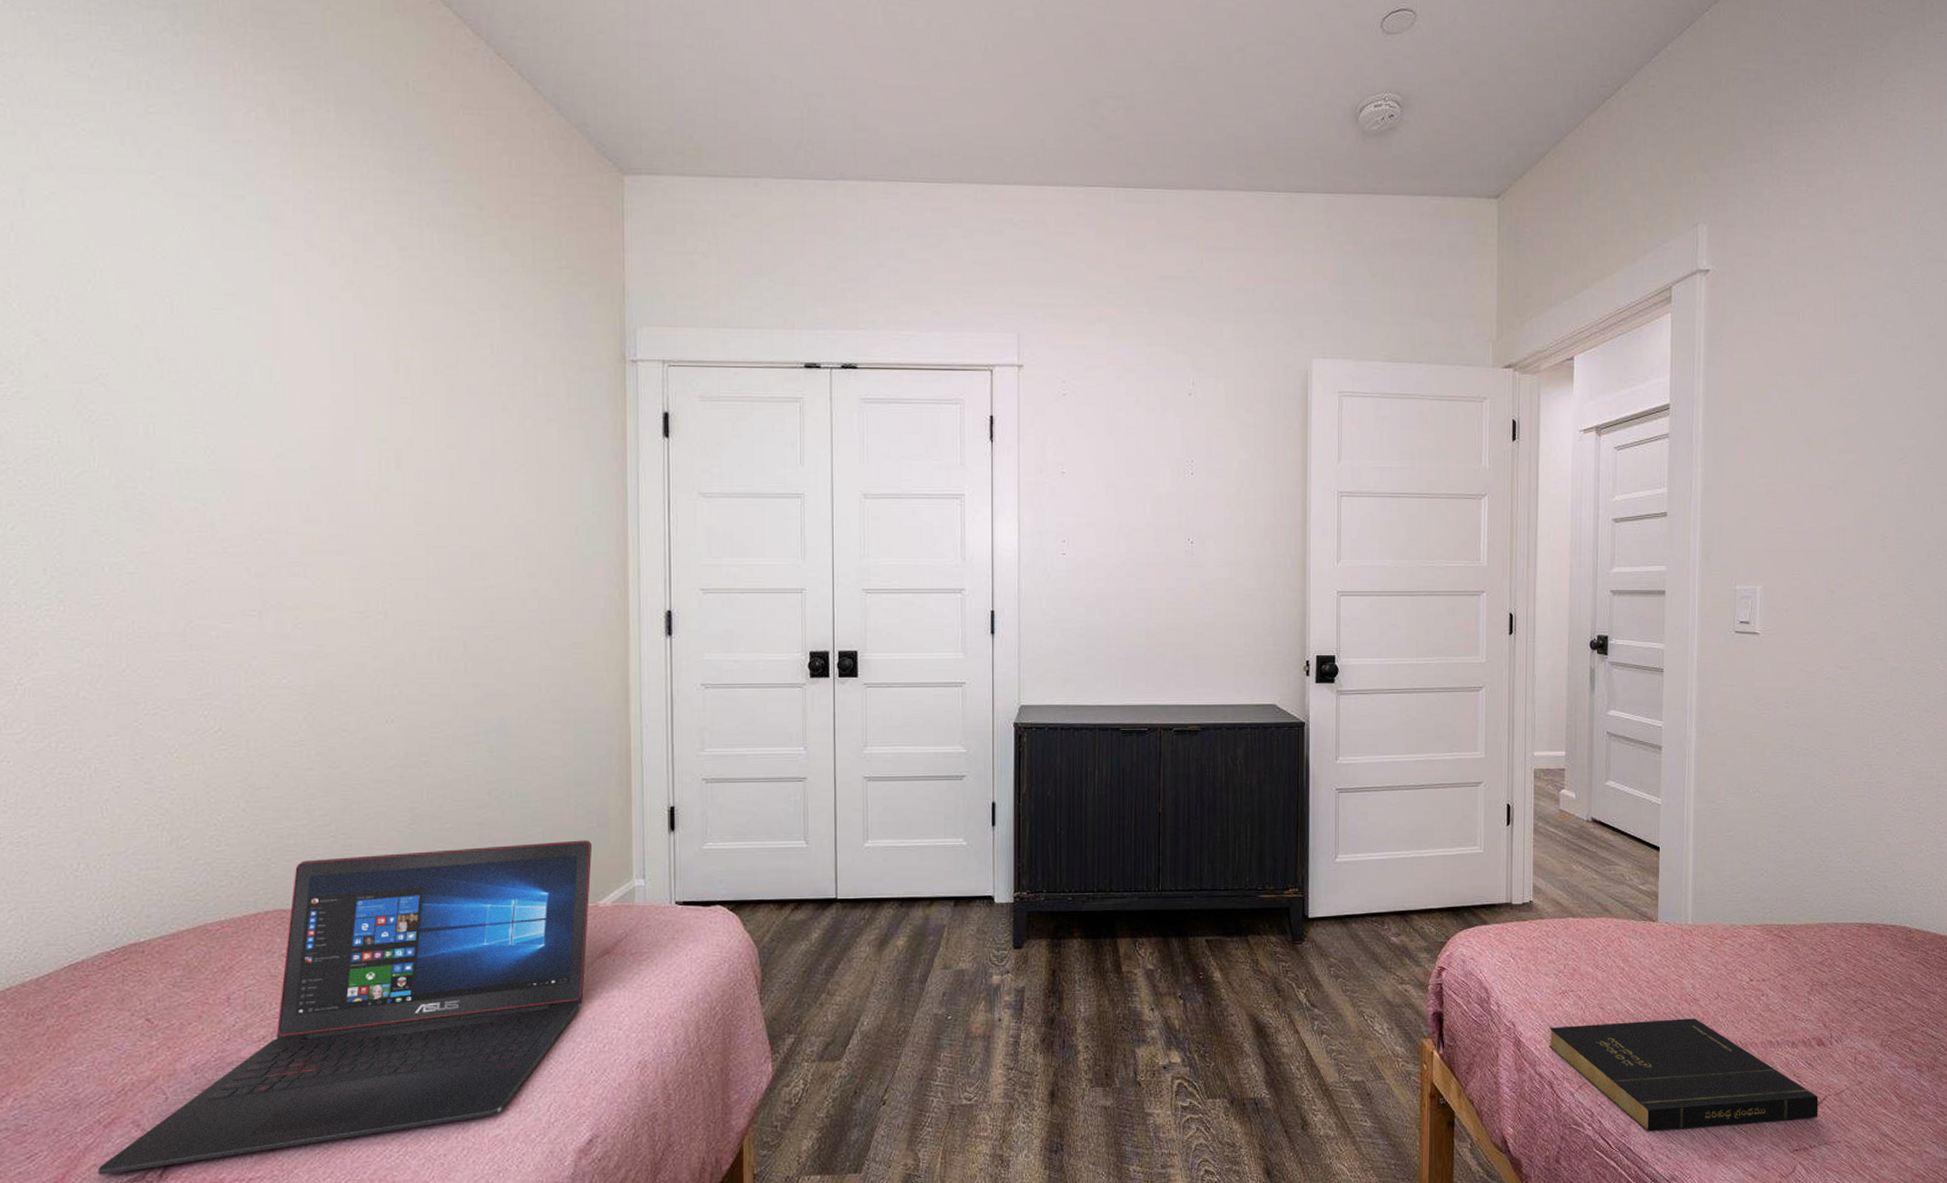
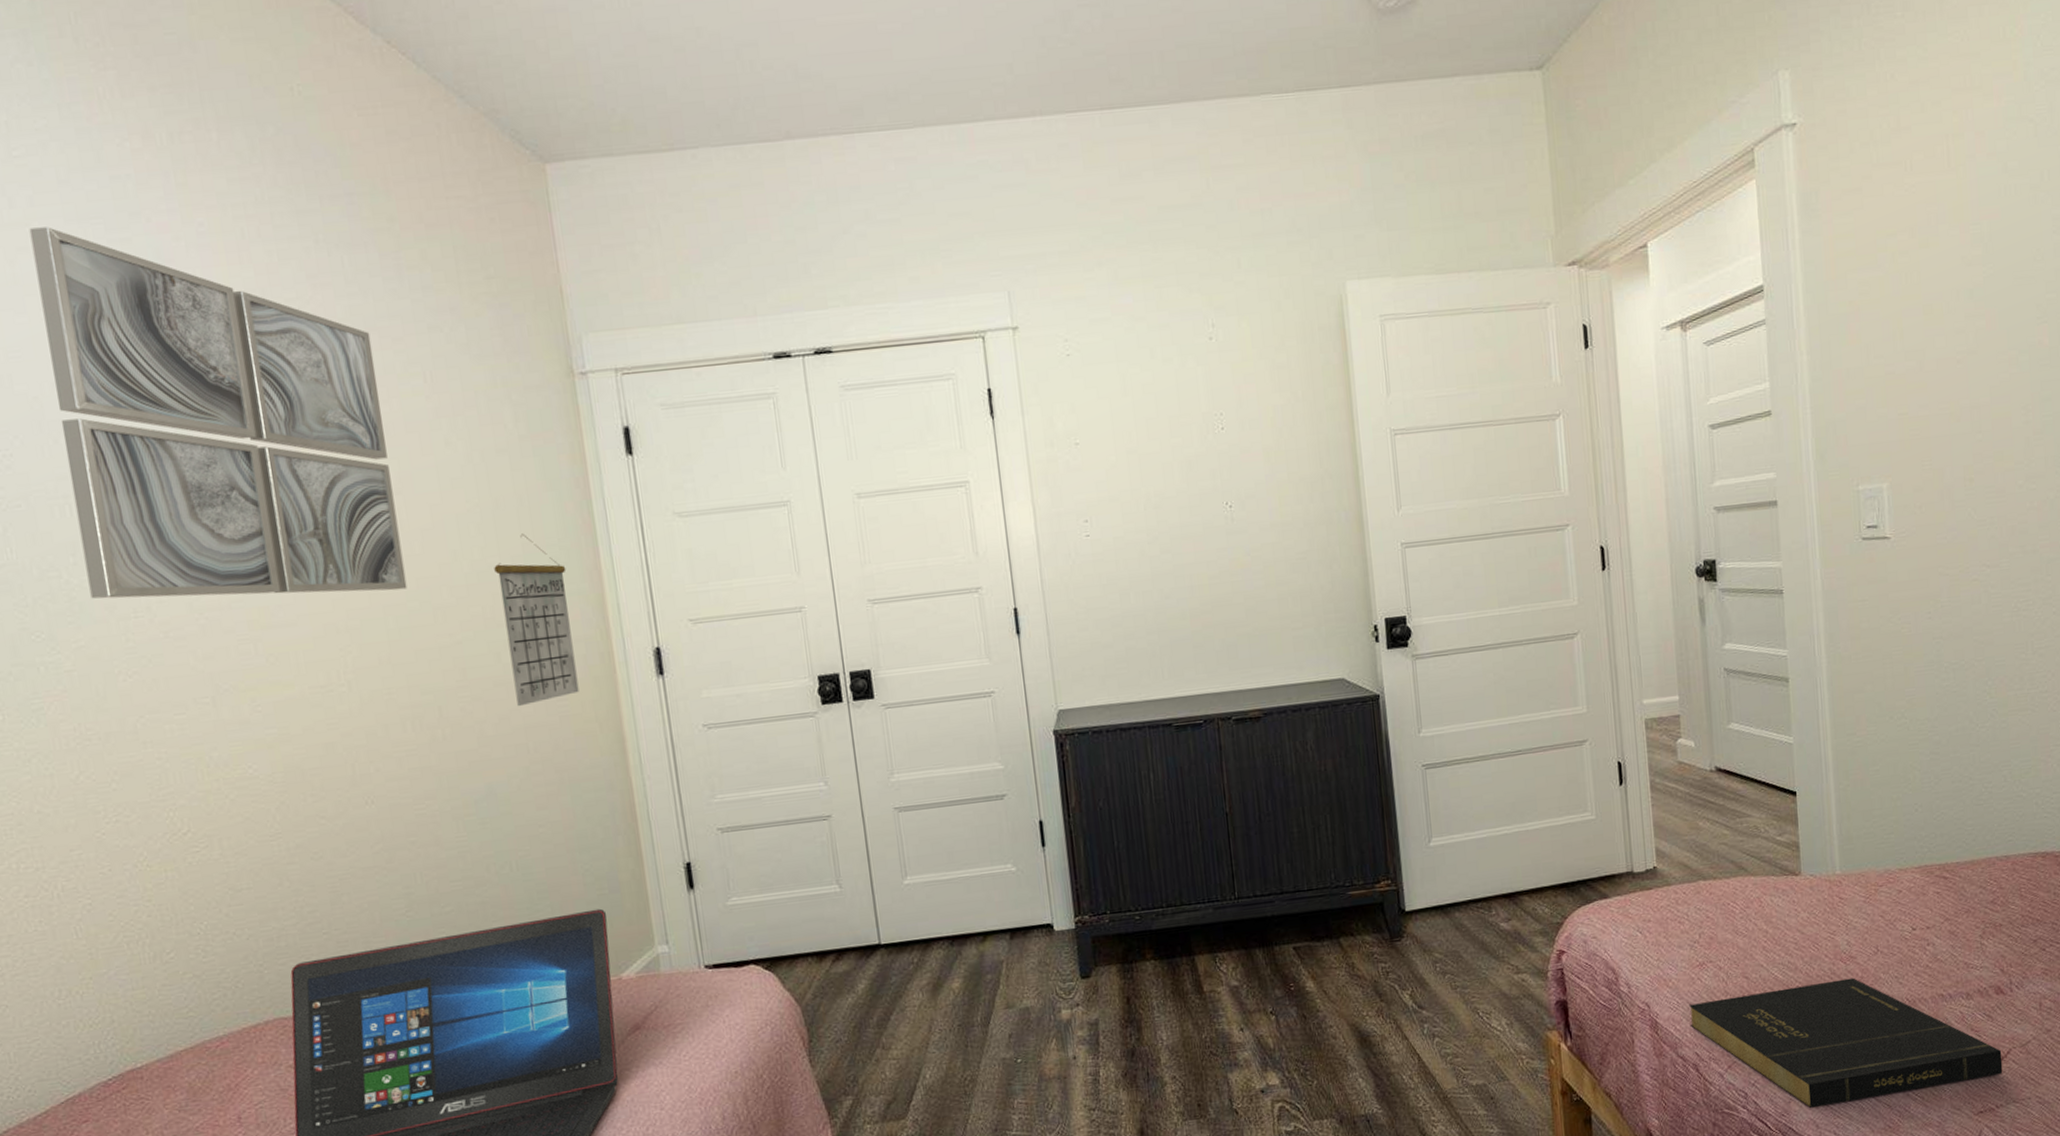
wall art: none [153,177,451,534] -> present [29,227,408,599]
calendar: none [531,496,596,650] -> present [494,533,579,707]

